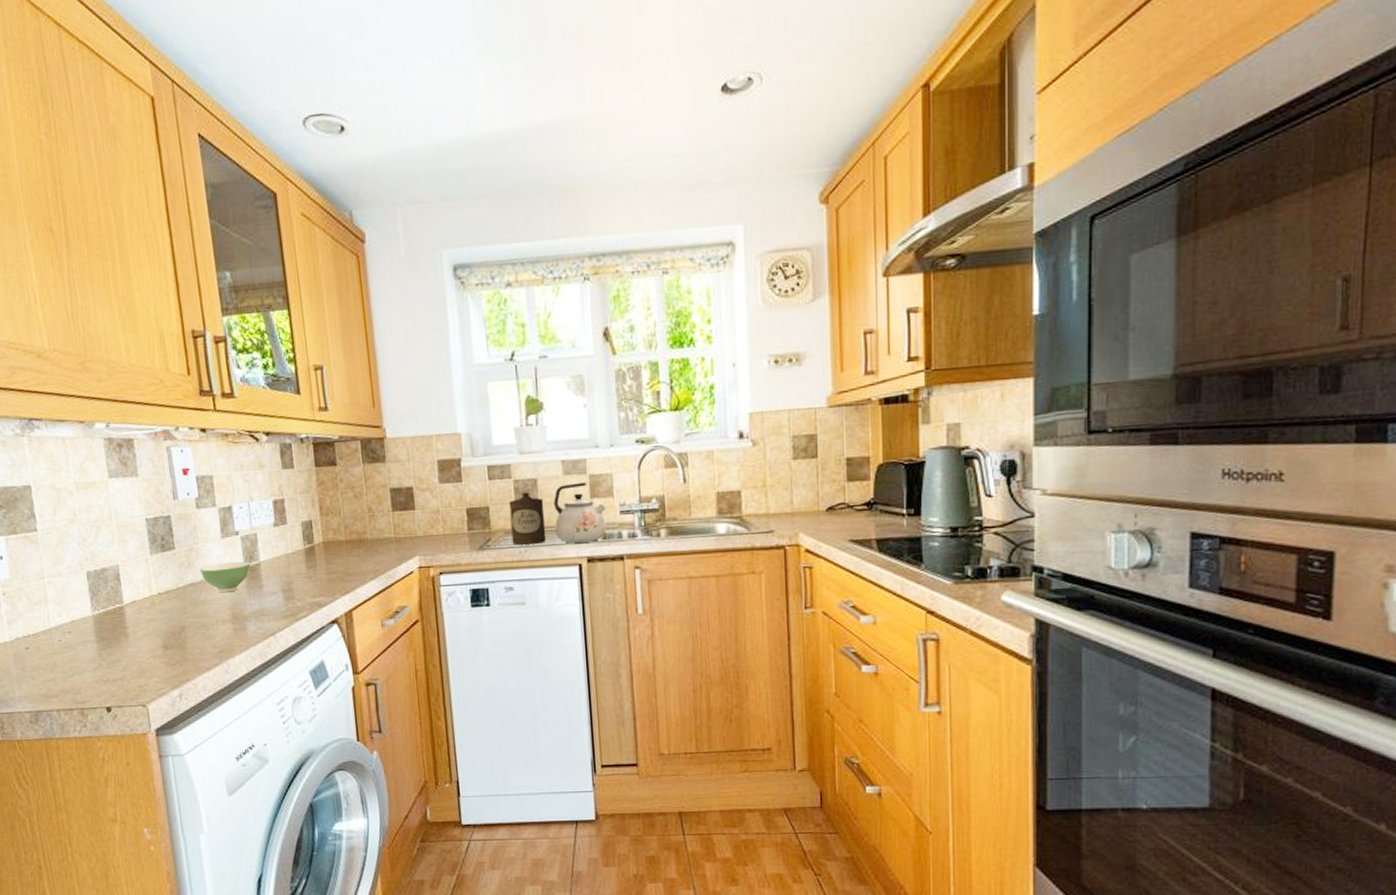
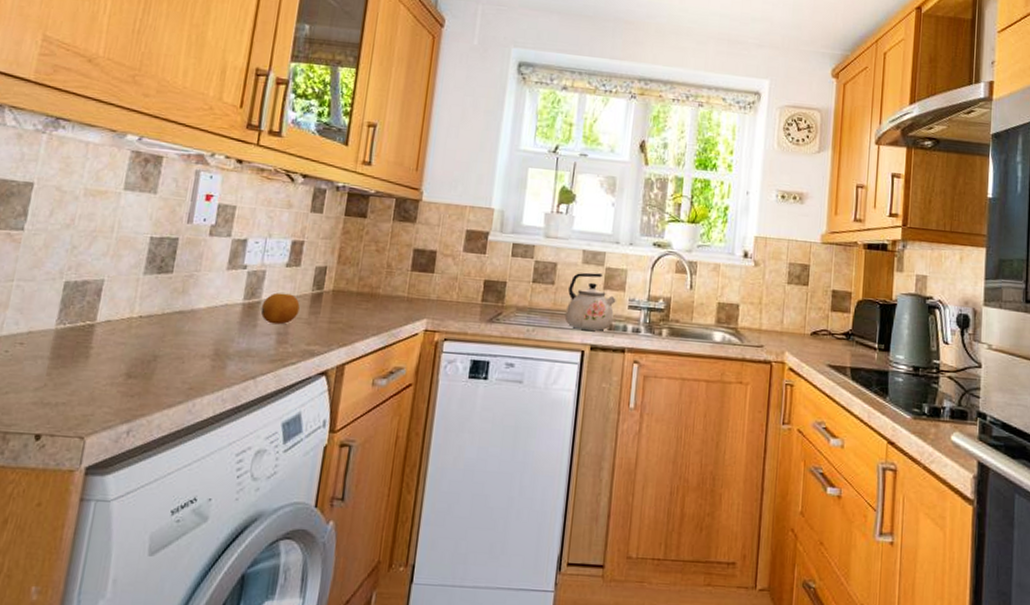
bowl: present [199,561,251,593] -> none [192,295,251,327]
fruit: none [262,552,297,583] -> present [260,292,300,325]
canister: present [509,492,547,545] -> none [522,274,560,325]

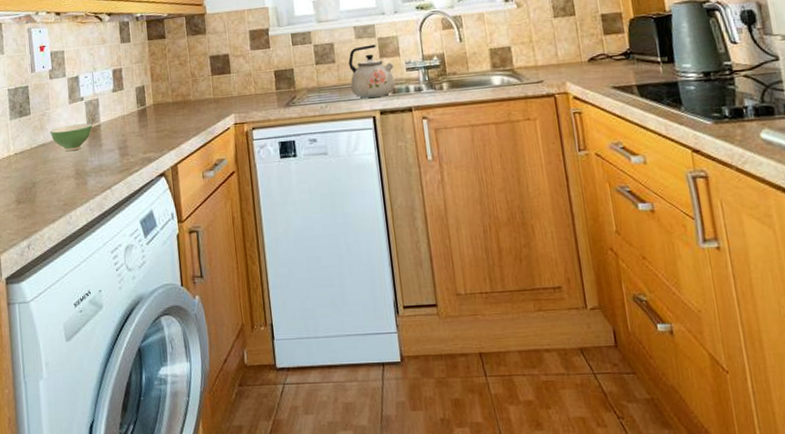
bowl: none [192,295,251,327] -> present [50,123,93,152]
fruit: present [260,292,300,325] -> none [102,114,131,142]

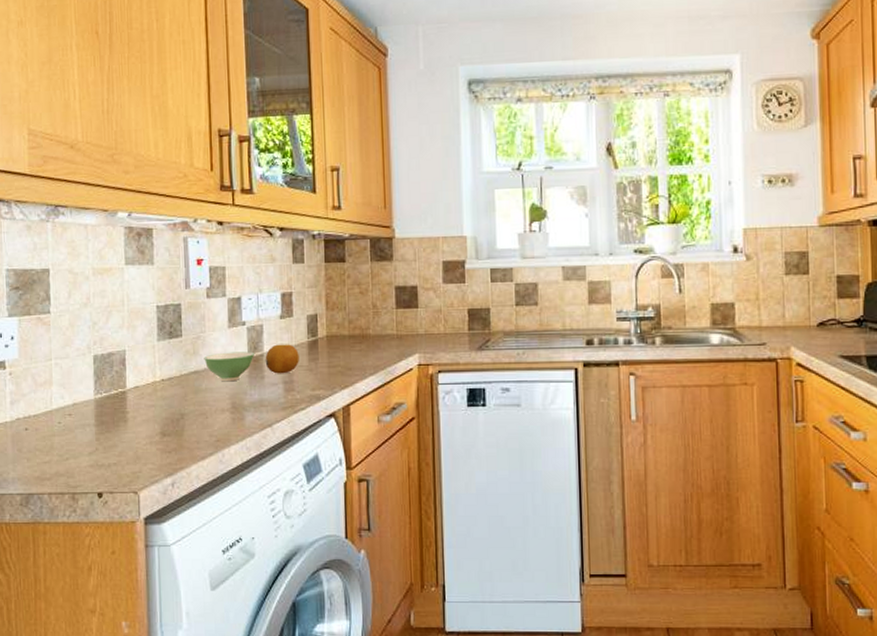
fruit: none [102,114,131,142] -> present [265,344,299,374]
kettle: present [348,44,395,98] -> none [552,288,603,347]

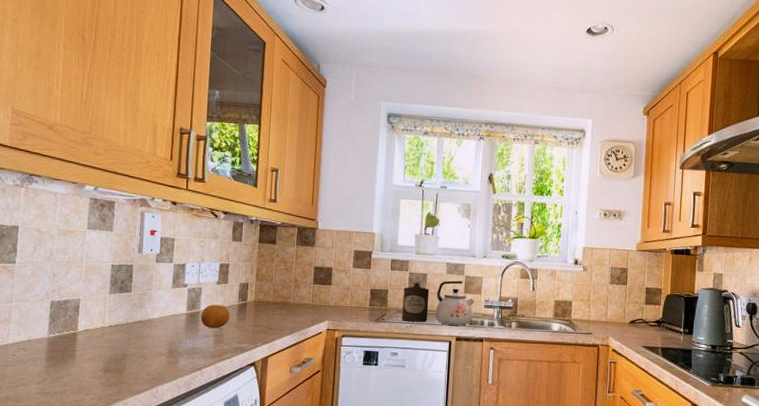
bowl: present [204,351,254,382] -> none [148,307,192,332]
canister: none [509,296,545,347] -> present [402,283,430,322]
kettle: none [552,288,603,347] -> present [435,280,475,326]

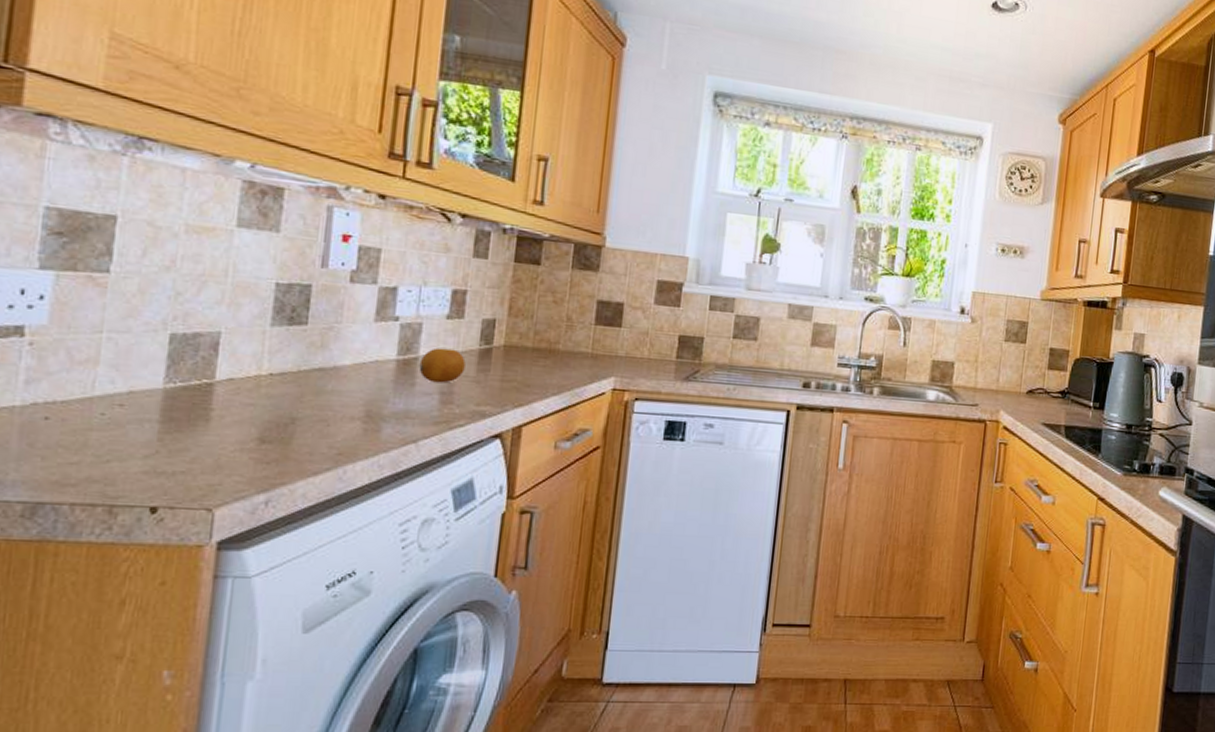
canister: present [402,283,430,322] -> none [722,329,763,384]
kettle: present [435,280,475,326] -> none [768,328,825,390]

